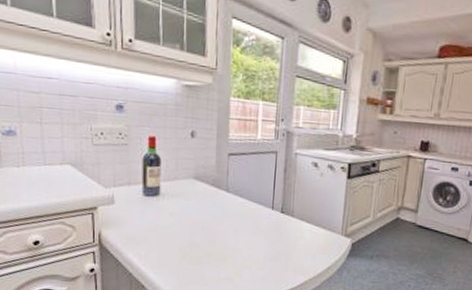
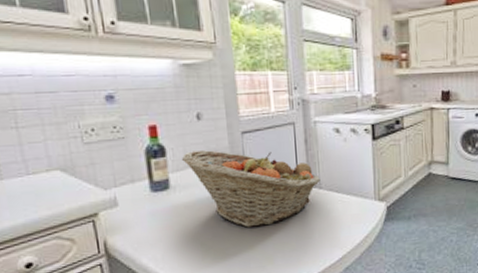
fruit basket: none [174,164,294,243] -> present [182,150,320,228]

